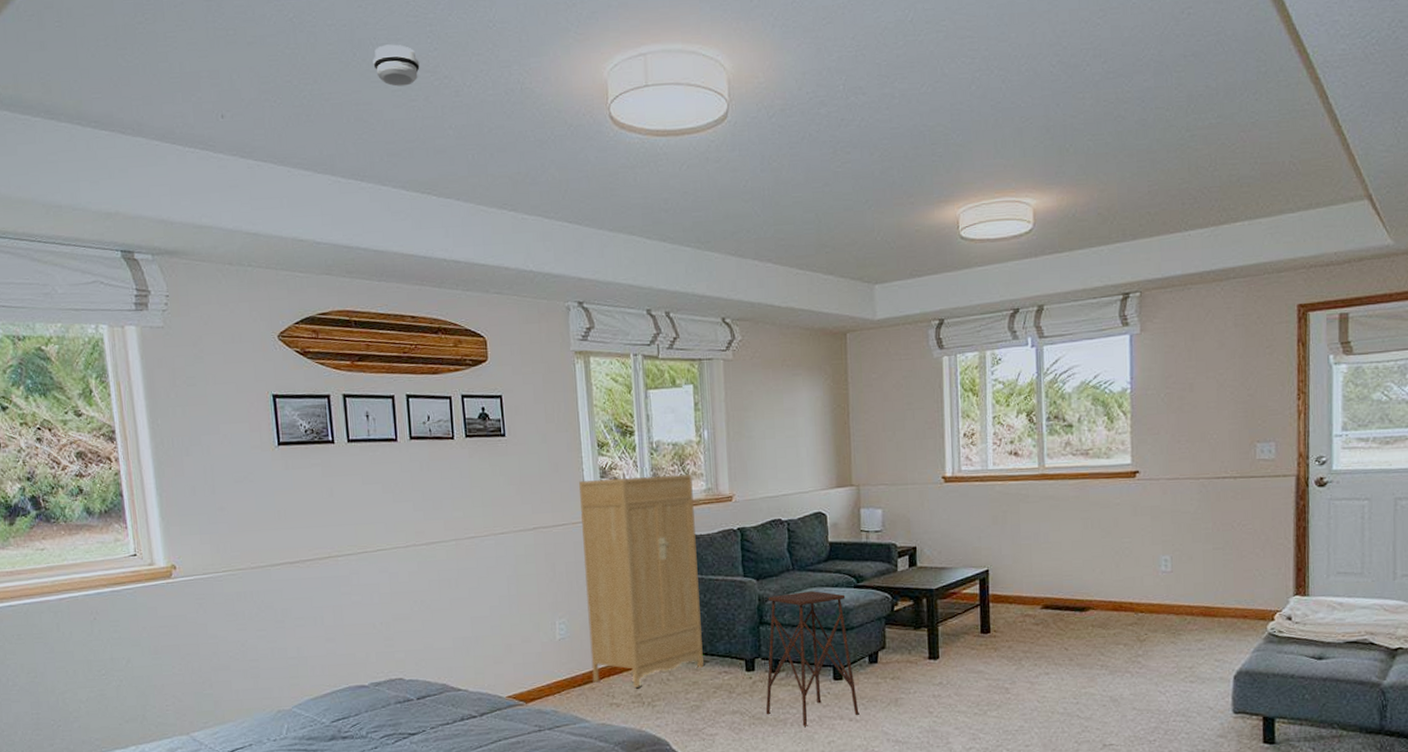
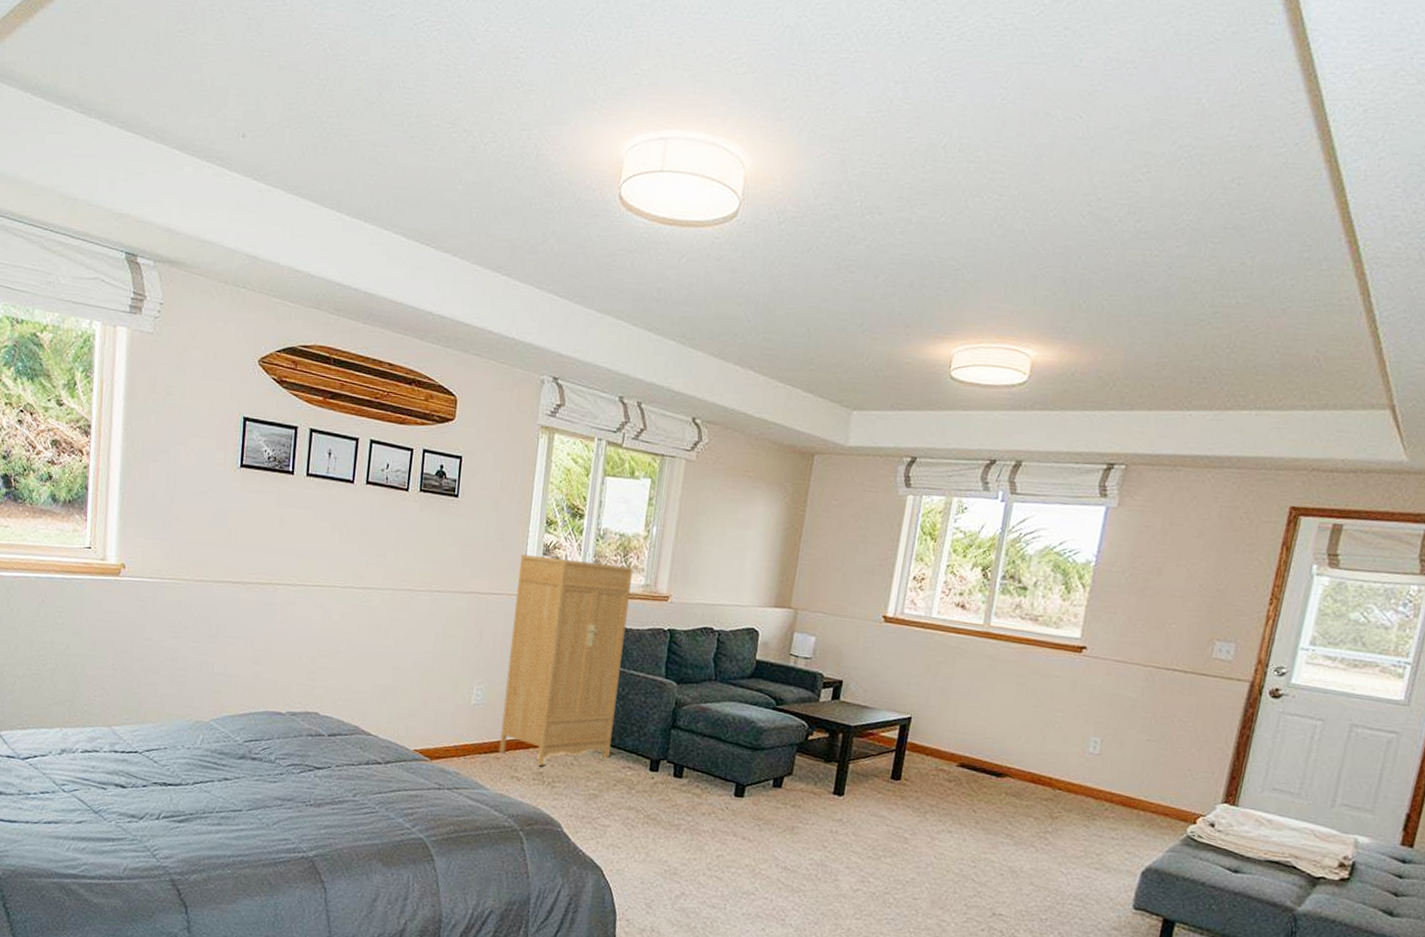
smoke detector: present [373,44,420,87] -> none [396,89,442,134]
side table: present [765,591,859,727] -> none [661,702,762,836]

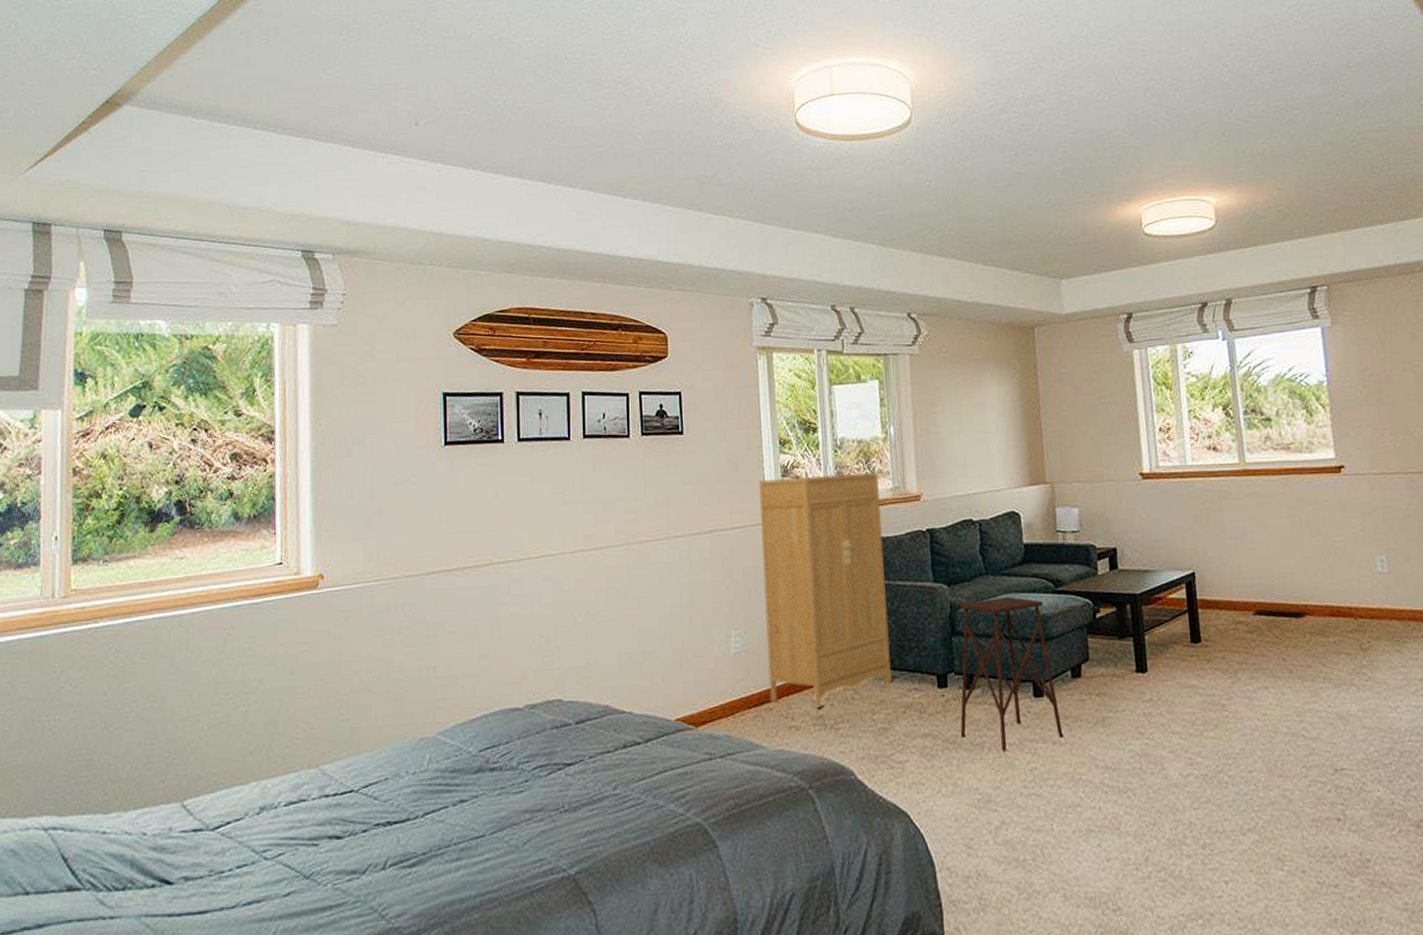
side table: none [661,702,762,836] -> present [960,597,1064,751]

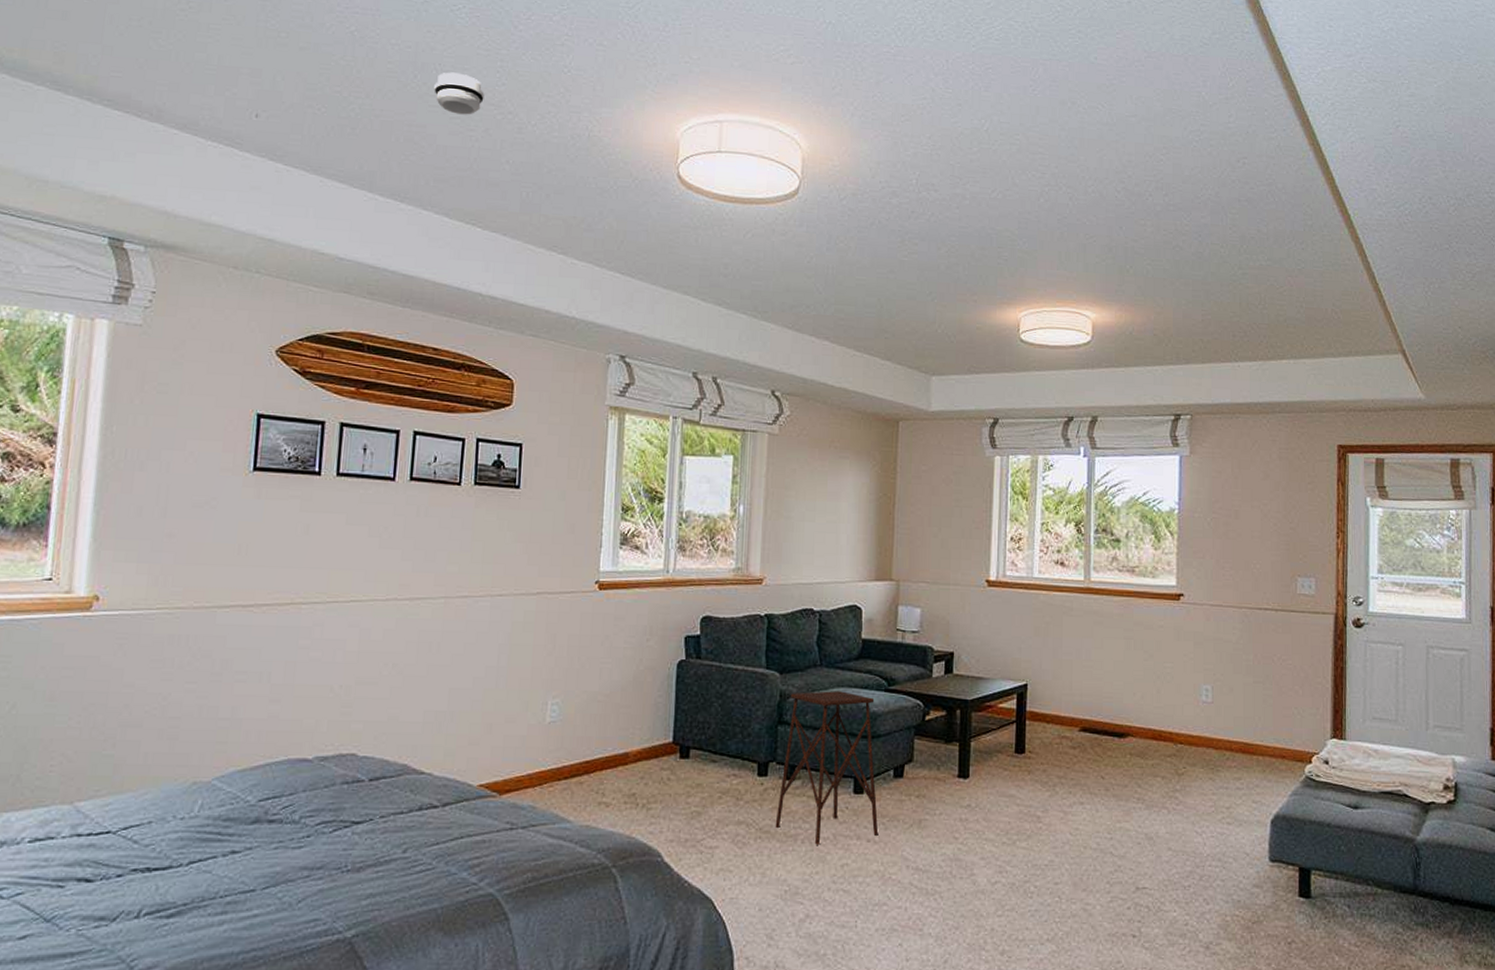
smoke detector: none [567,58,613,96] -> present [434,72,485,115]
cabinet: present [759,473,892,708] -> none [582,546,721,786]

